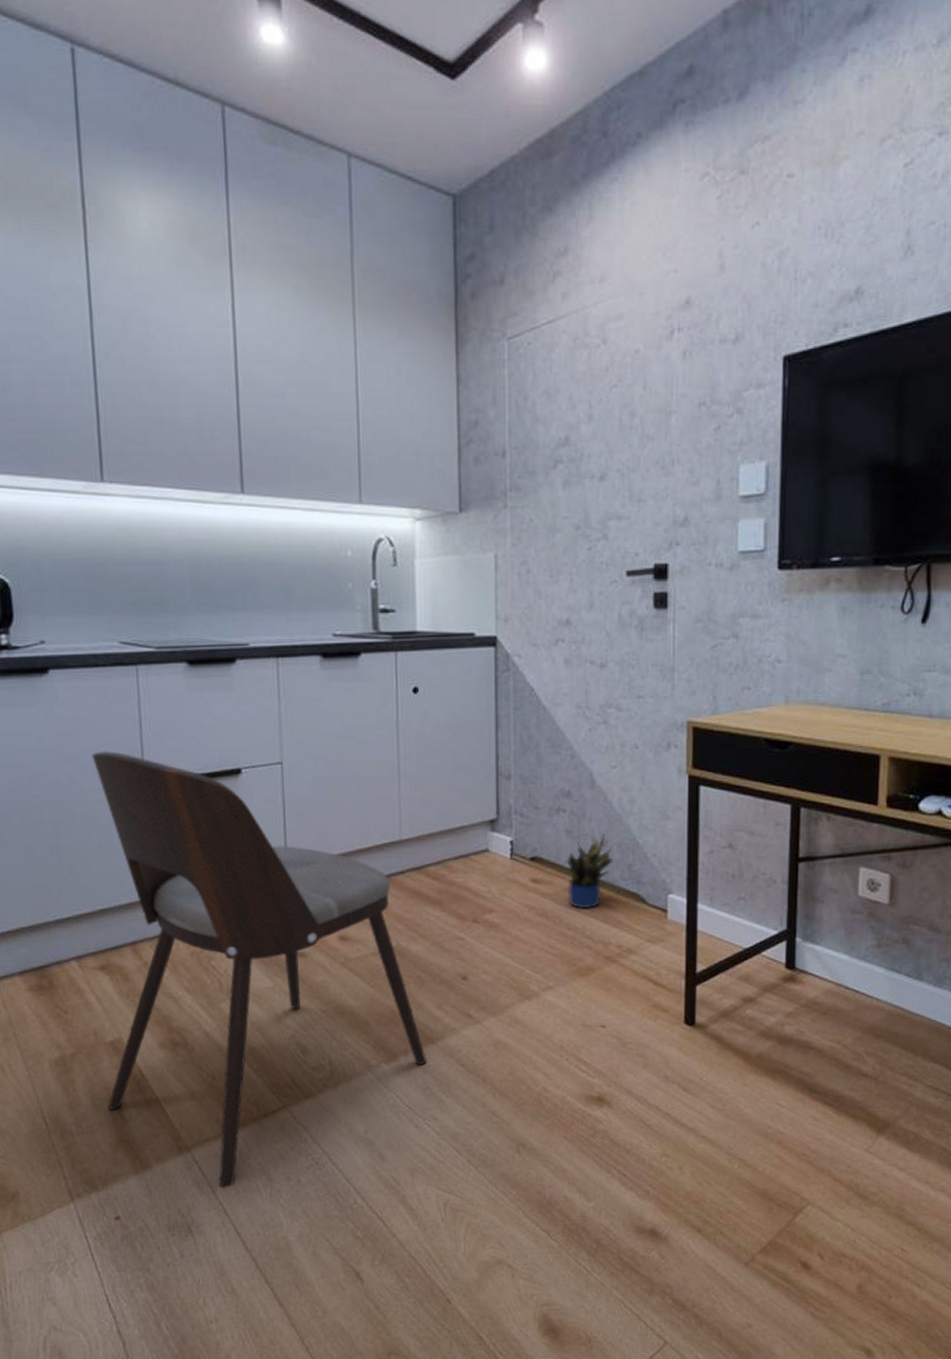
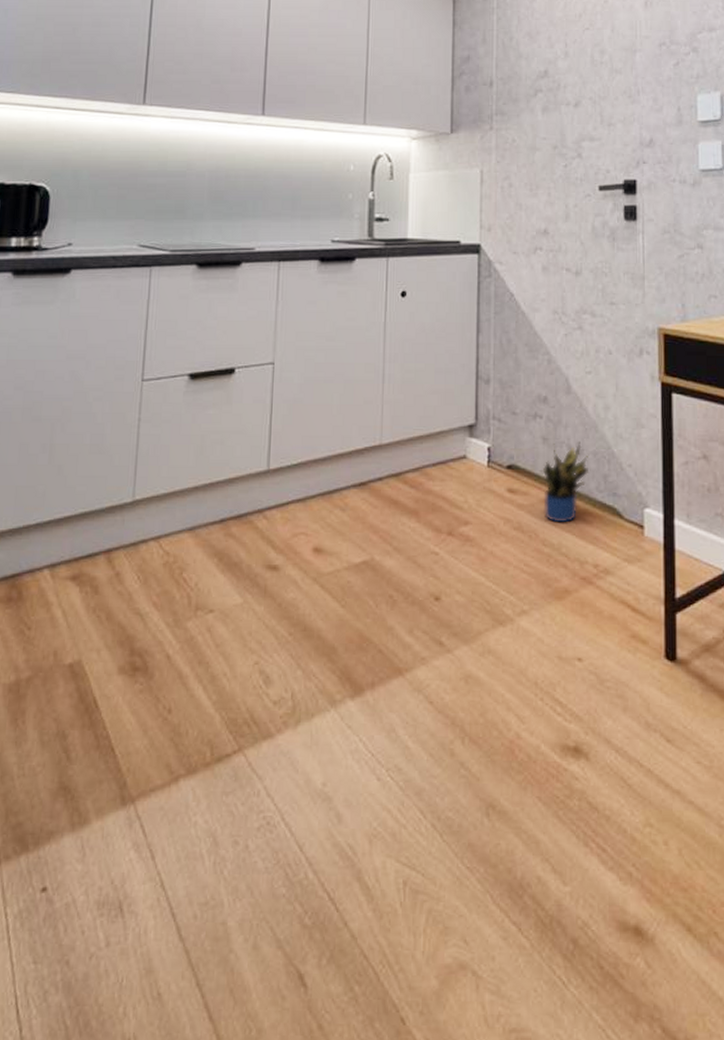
dining chair: present [92,751,427,1189] -> none [55,349,394,854]

